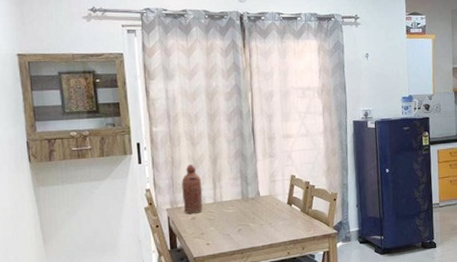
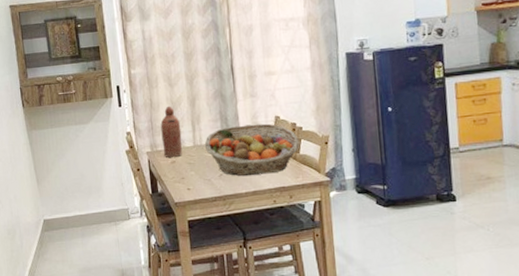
fruit basket: none [224,181,313,231] -> present [204,123,300,176]

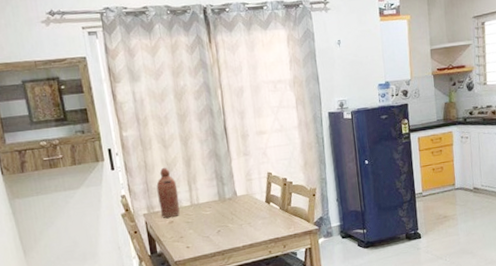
fruit basket: present [204,123,300,176] -> none [201,179,291,231]

